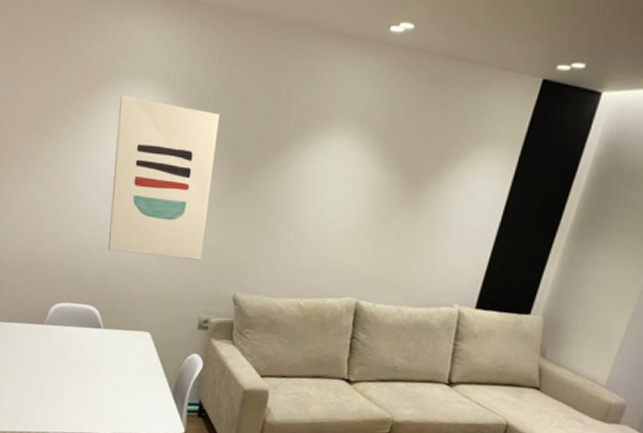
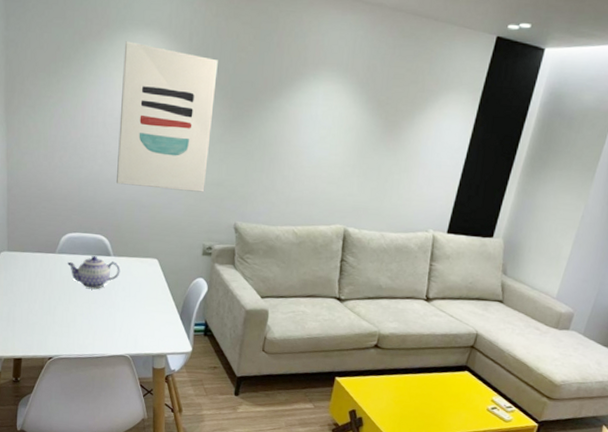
teapot: none [55,327,111,363] -> present [66,255,120,289]

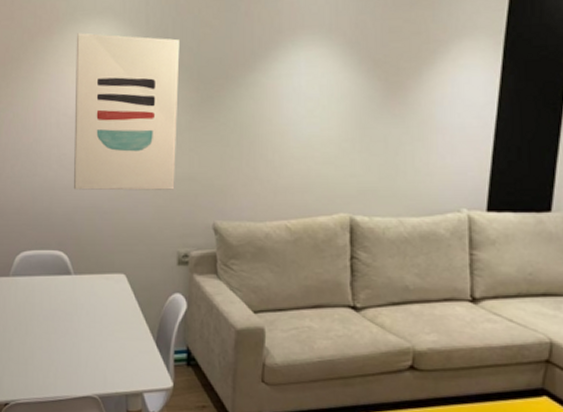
teapot: present [66,255,120,289] -> none [22,275,83,315]

